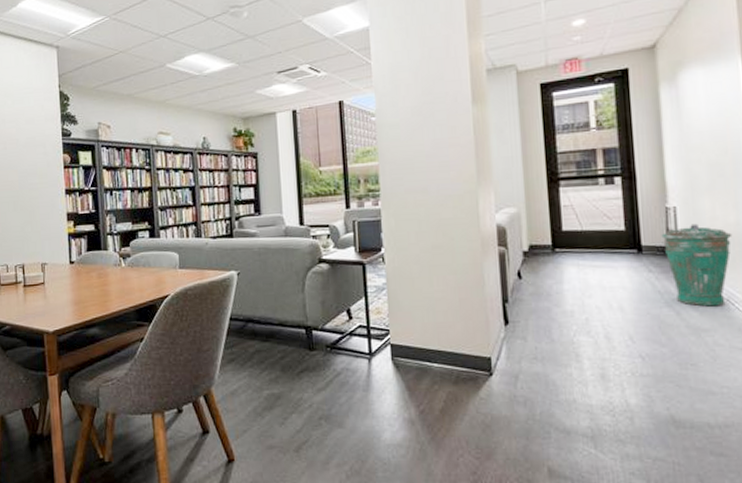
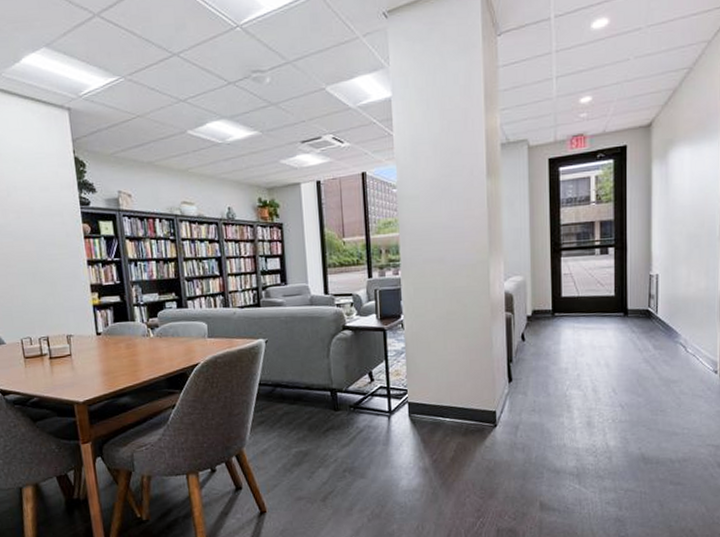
trash can: present [661,223,733,307] -> none [644,289,702,362]

